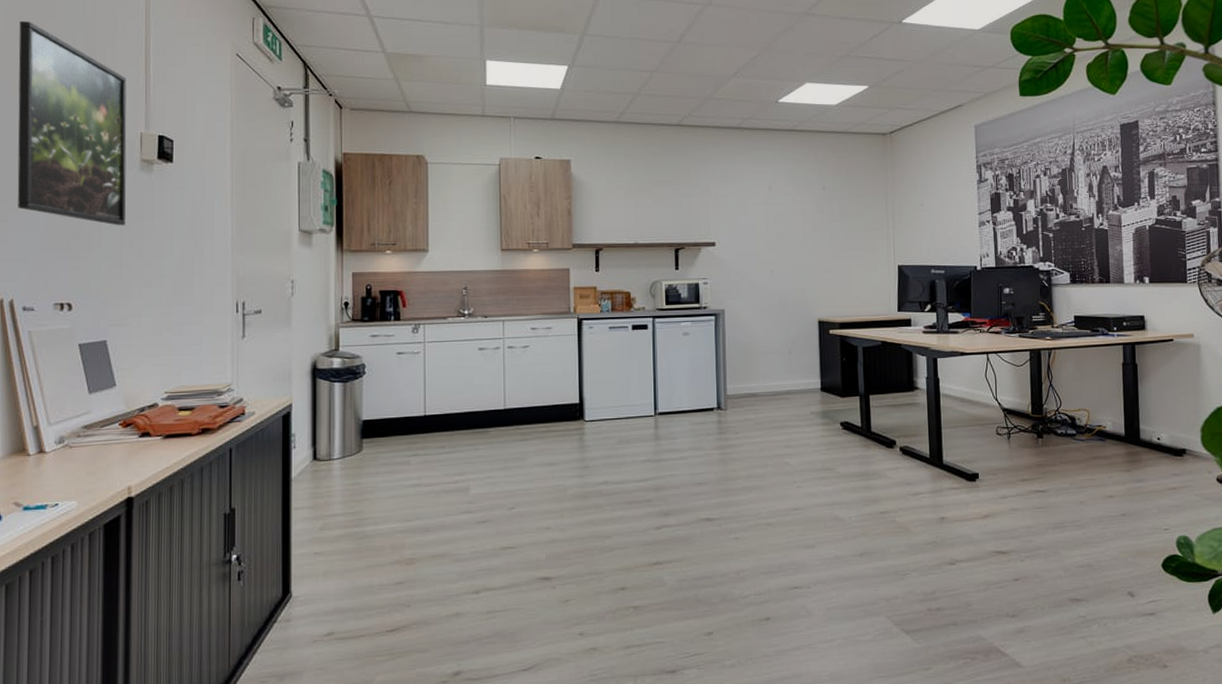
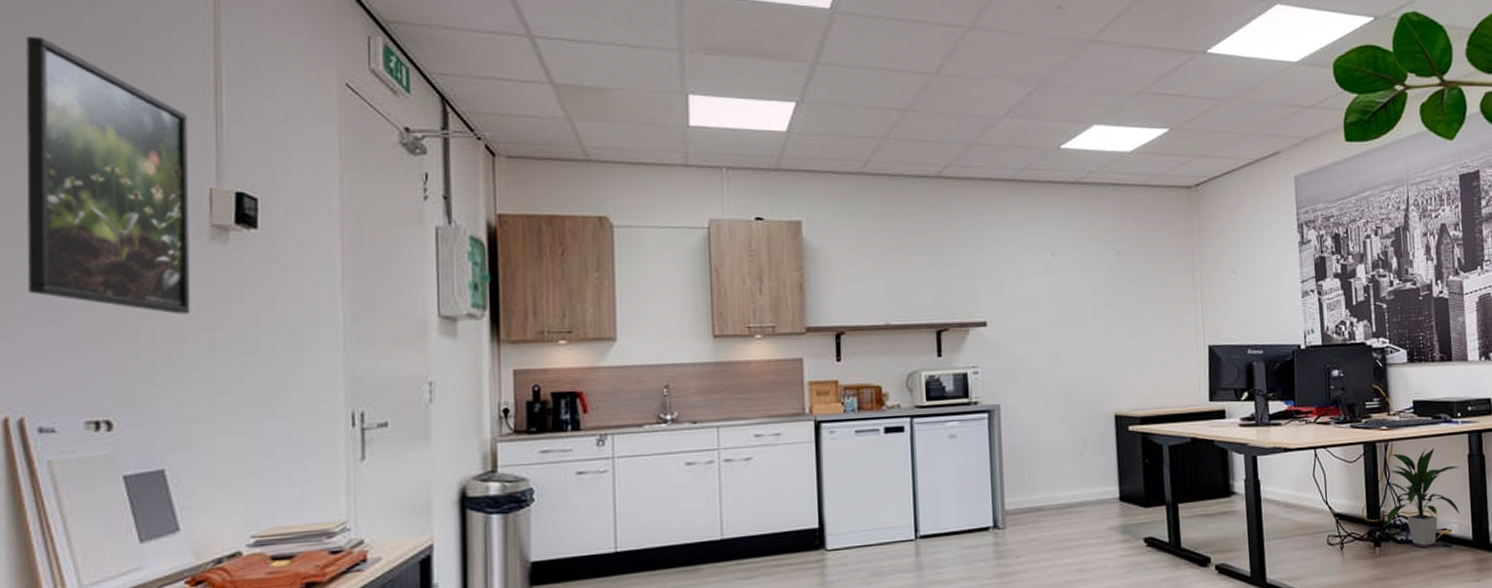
indoor plant: none [1048,355,1115,439] -> present [1386,447,1460,546]

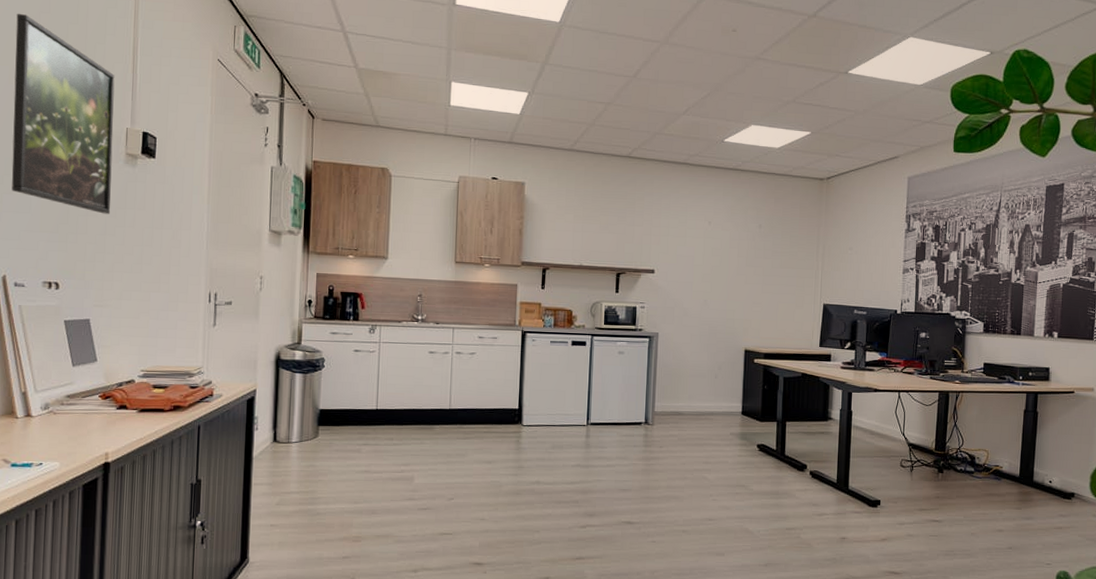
indoor plant: present [1386,447,1460,546] -> none [949,400,1016,477]

